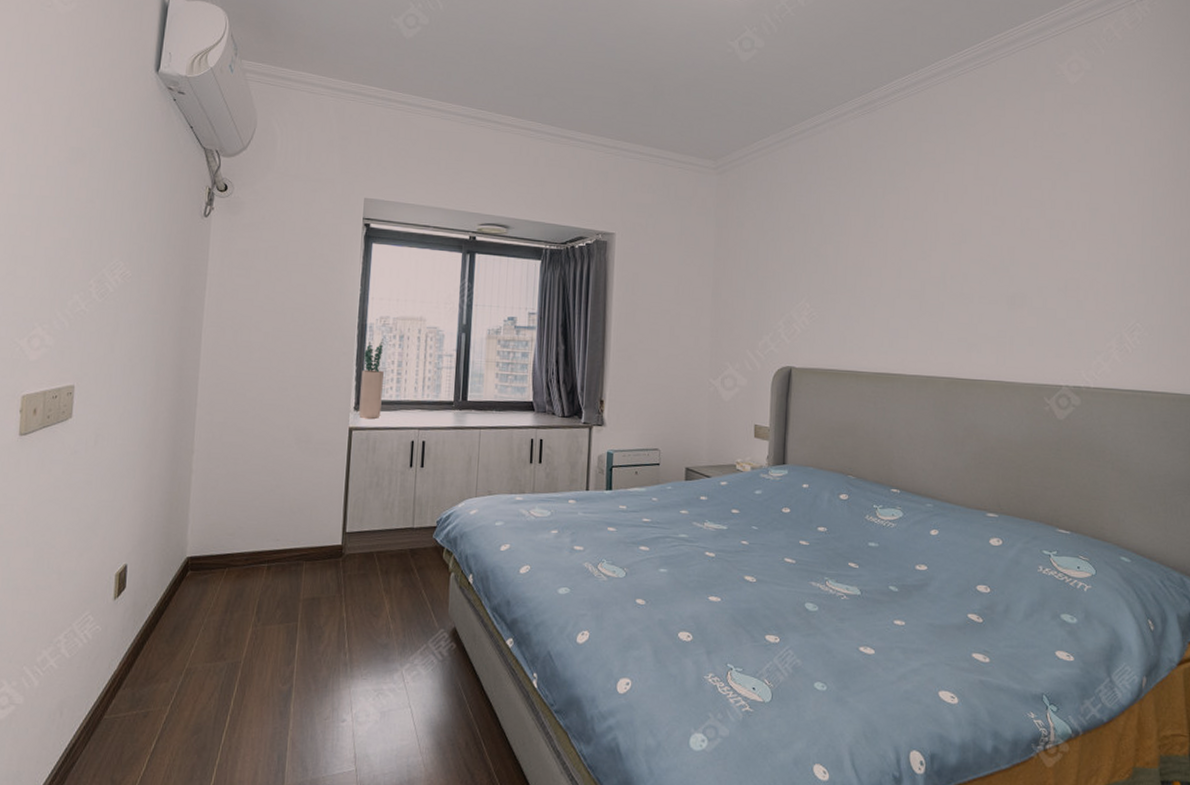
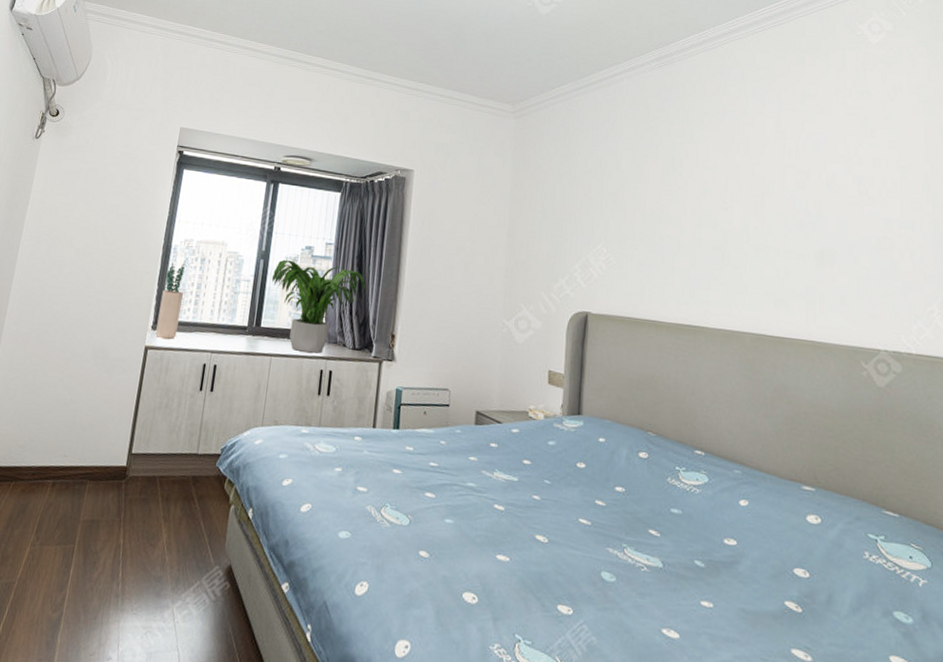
potted plant: none [475,332,571,423] -> present [271,259,365,354]

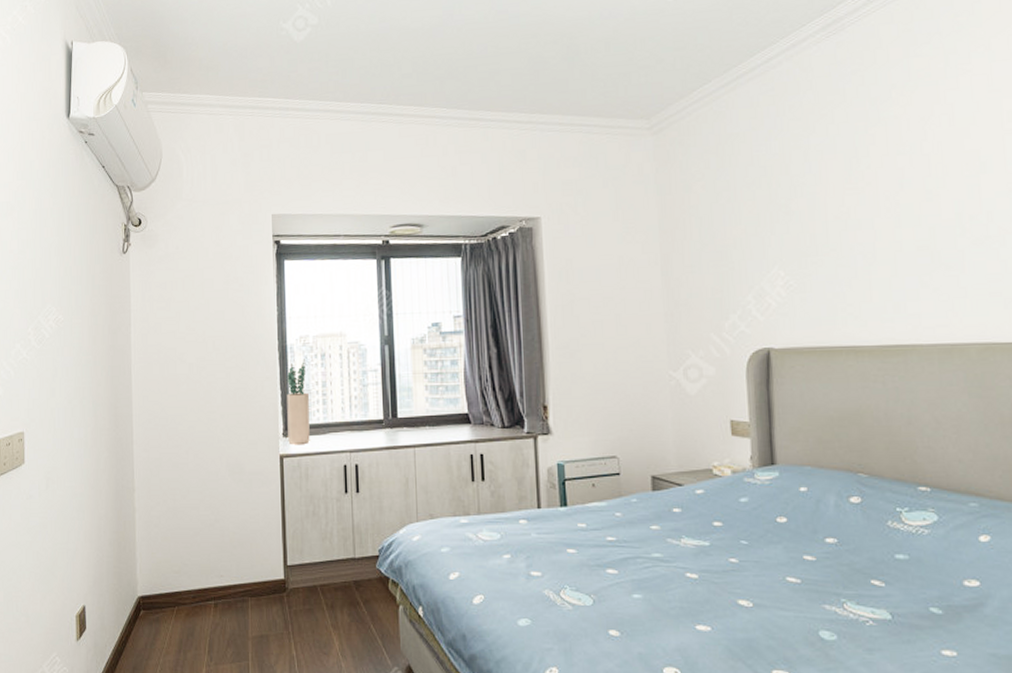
potted plant: present [271,259,365,354] -> none [400,340,505,438]

